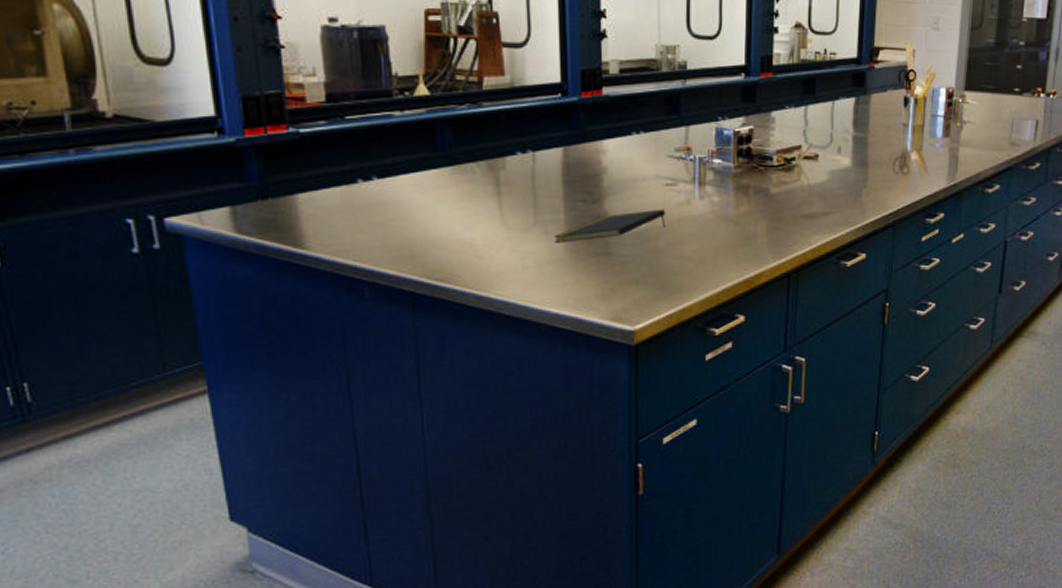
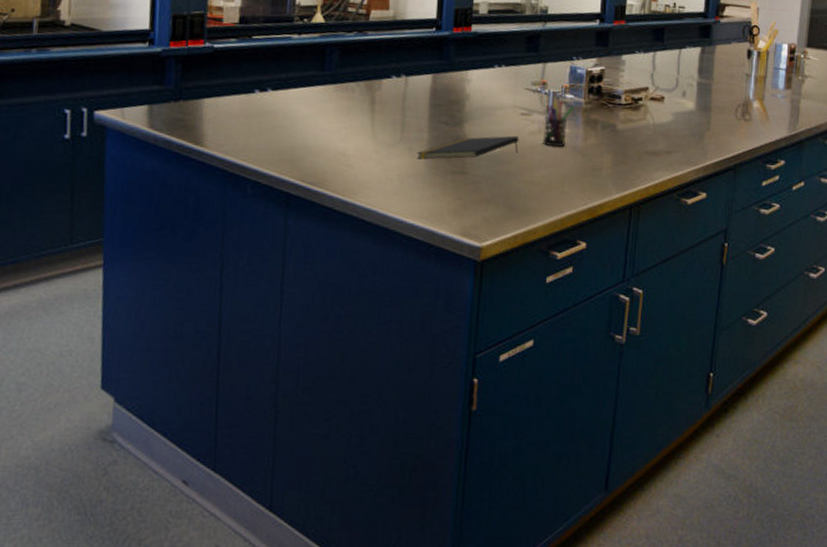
pen holder: none [690,167,722,218] -> present [542,101,574,148]

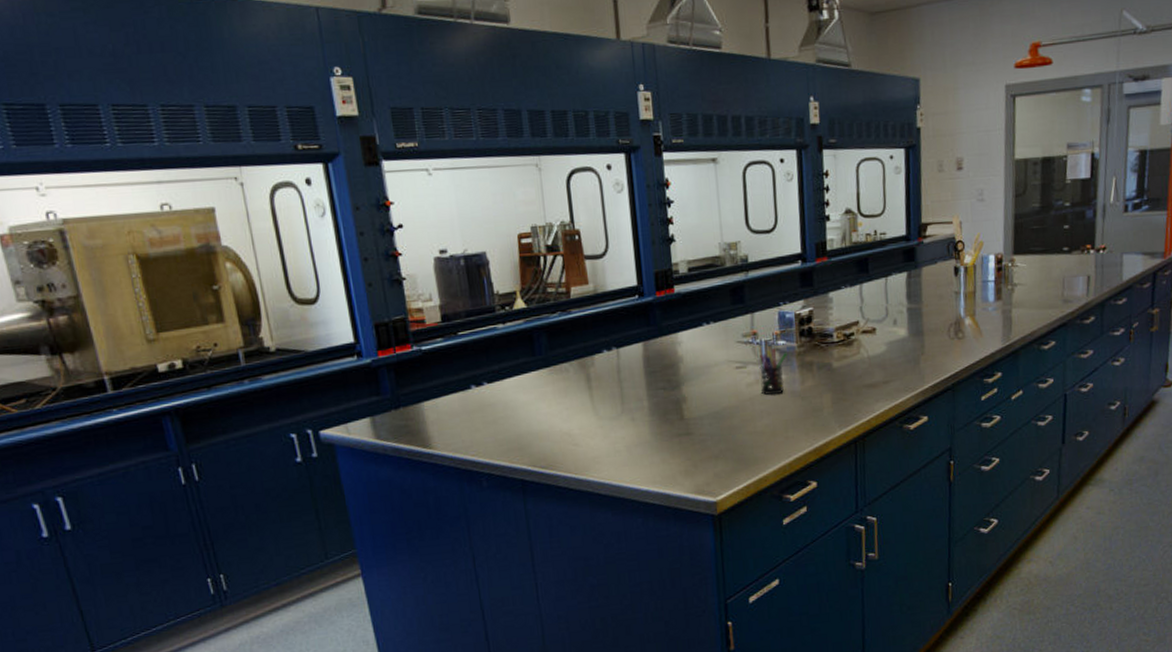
notepad: present [417,135,520,160] -> none [640,389,739,428]

